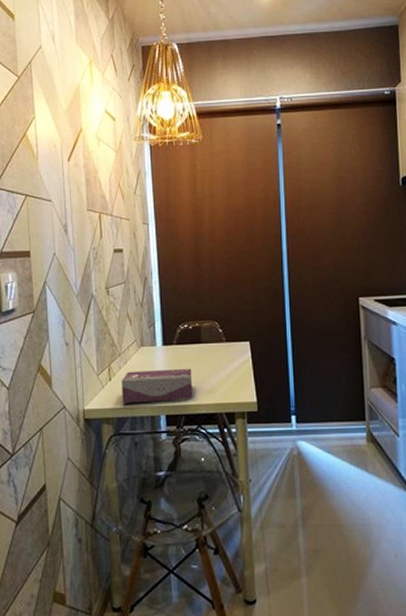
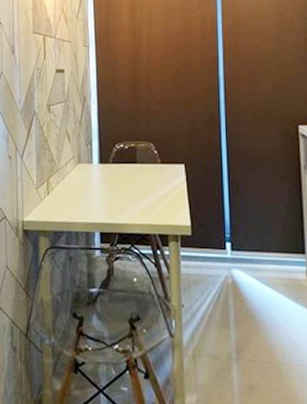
tissue box: present [121,368,193,404] -> none [58,186,127,219]

